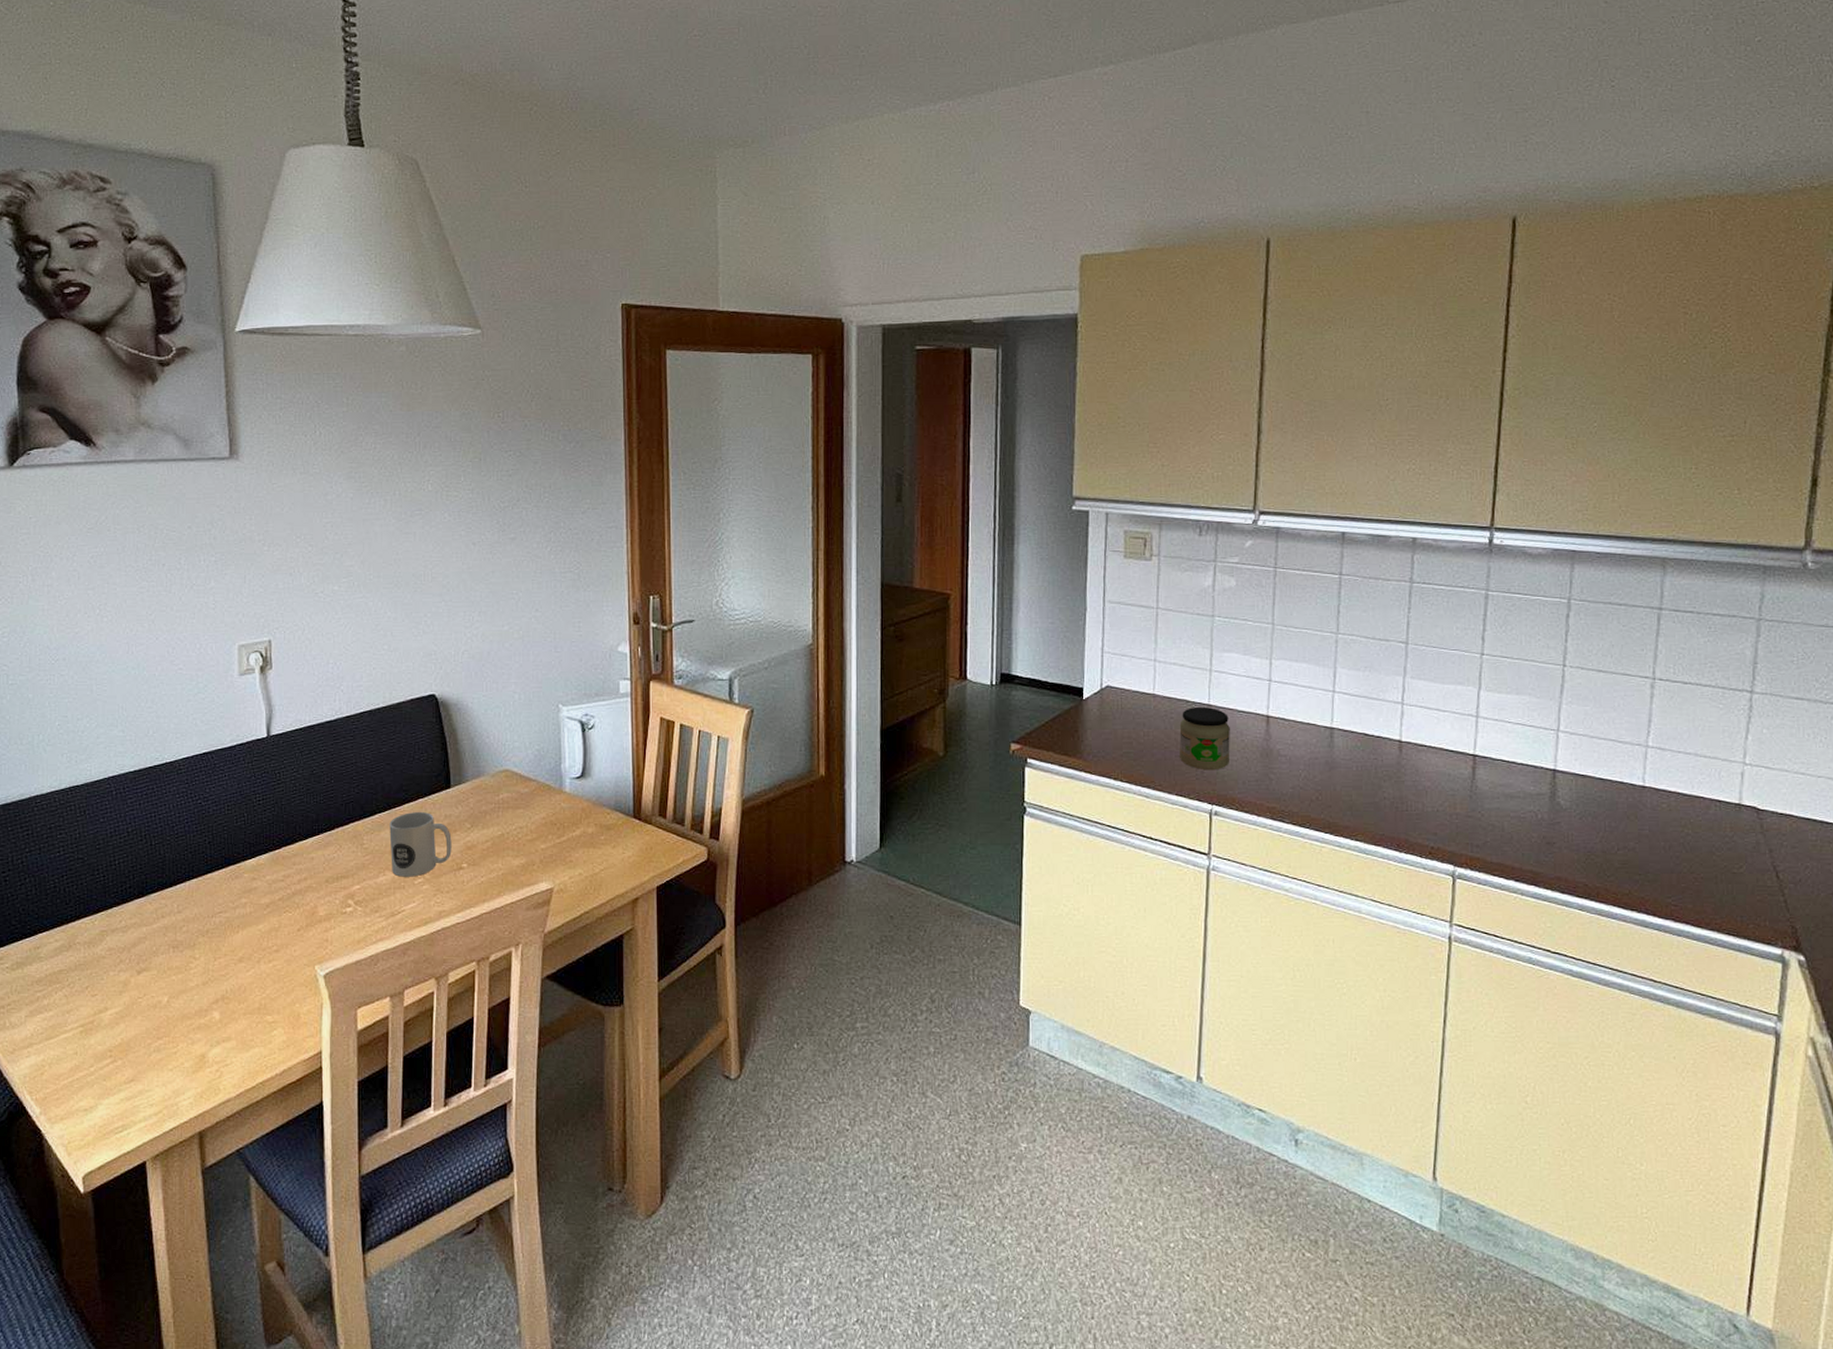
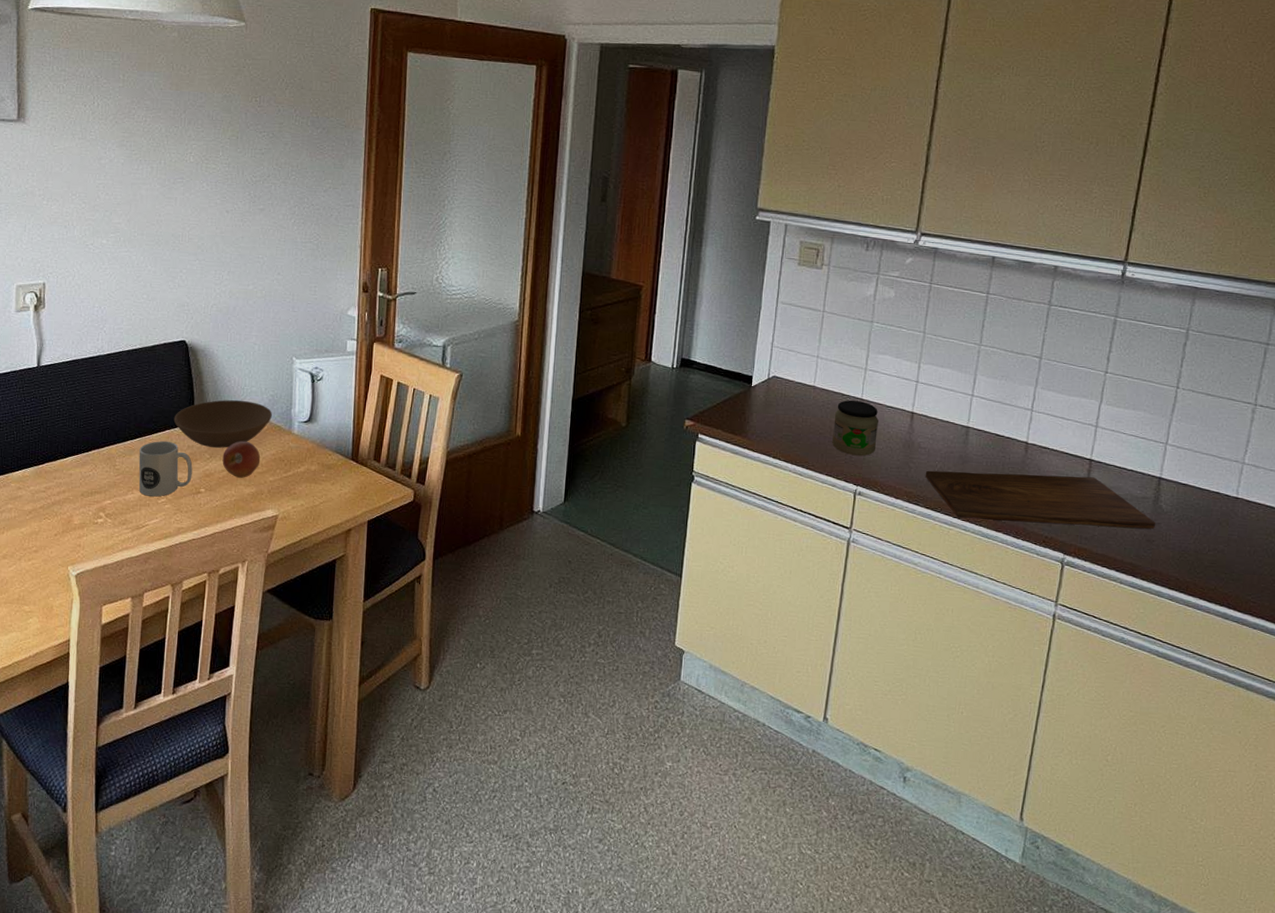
bowl: none [427,758,539,815] -> present [173,399,272,448]
fruit: none [485,805,529,848] -> present [222,440,261,478]
cutting board: none [1288,775,1556,832] -> present [925,470,1156,529]

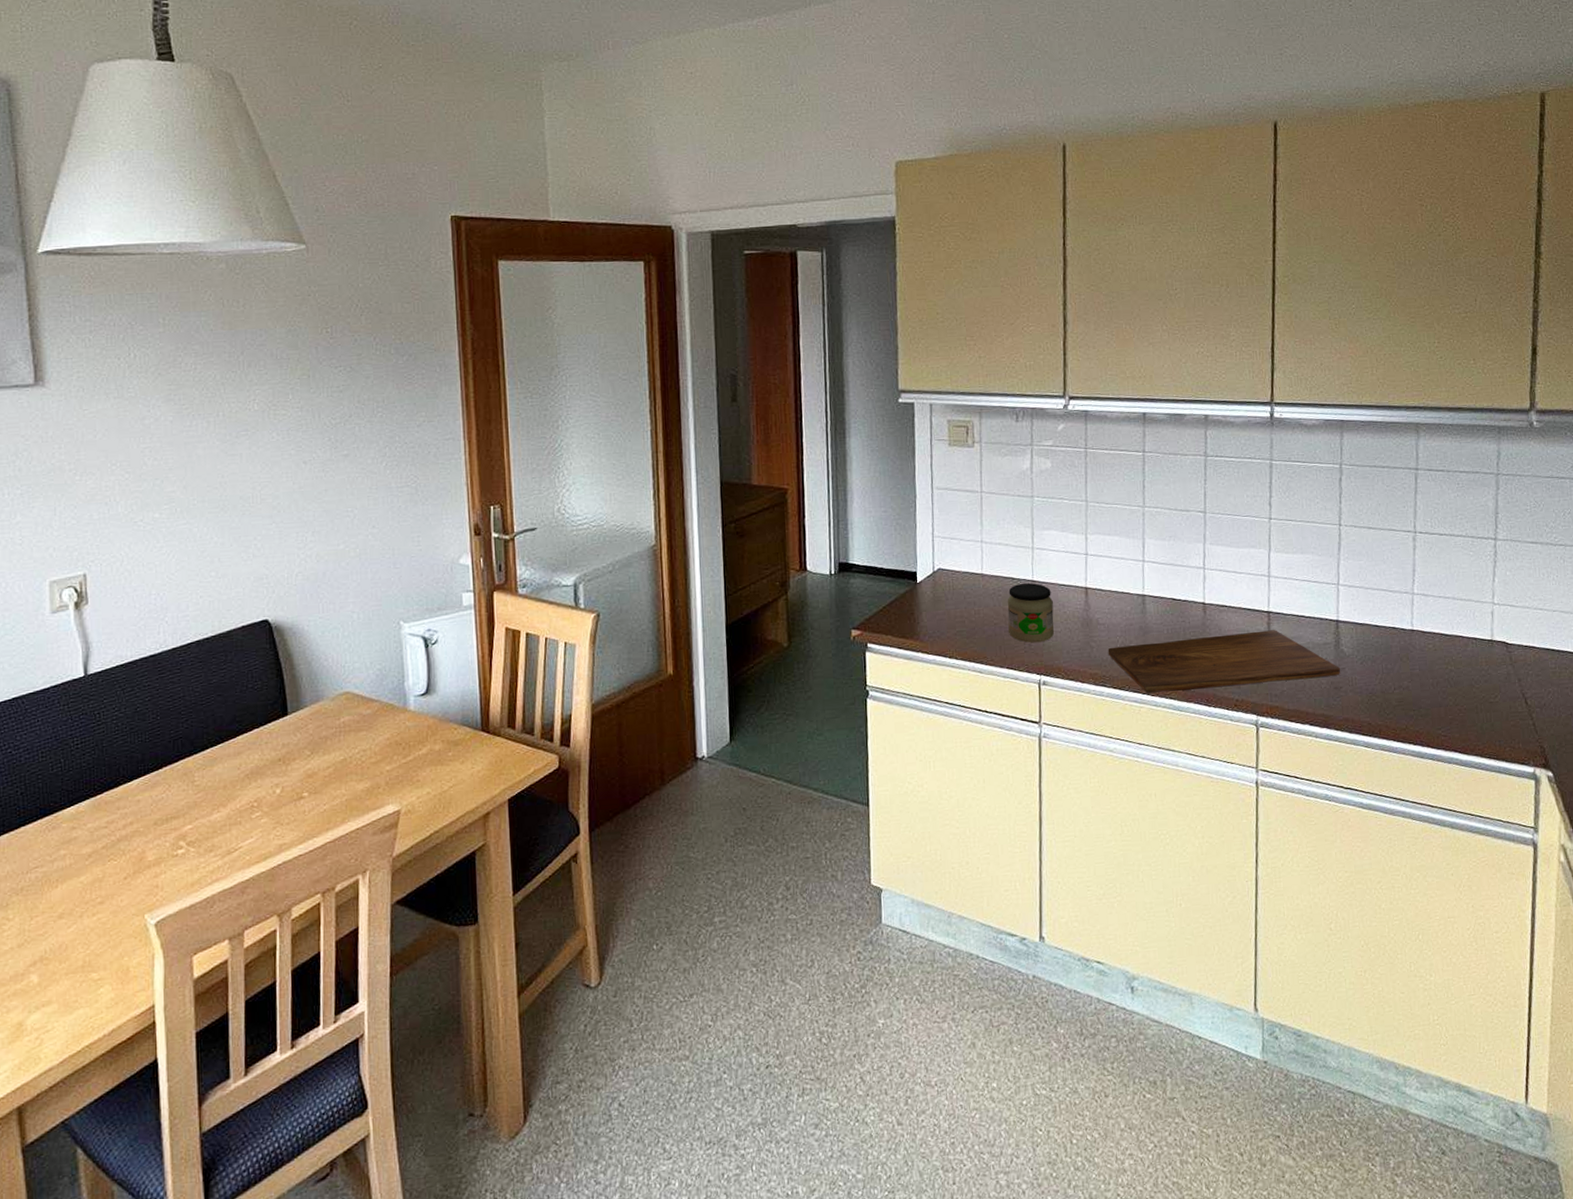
mug: present [138,441,193,497] -> none [222,742,291,812]
bowl: present [173,399,272,448] -> none [262,680,382,742]
fruit: present [222,440,261,478] -> none [326,727,373,773]

